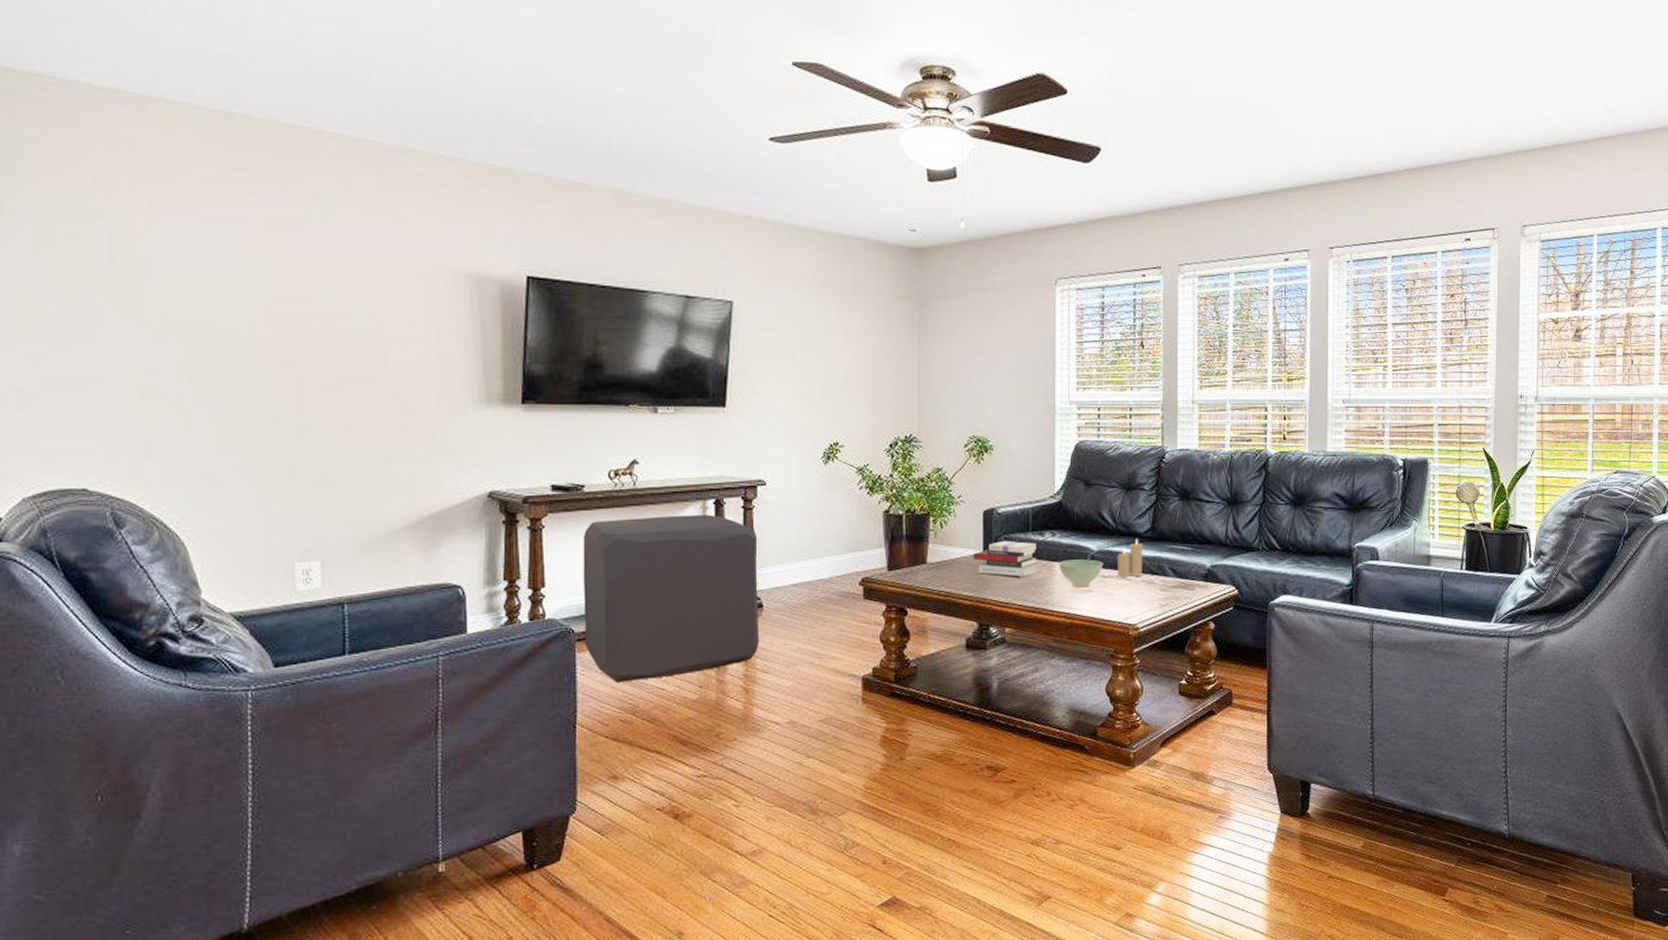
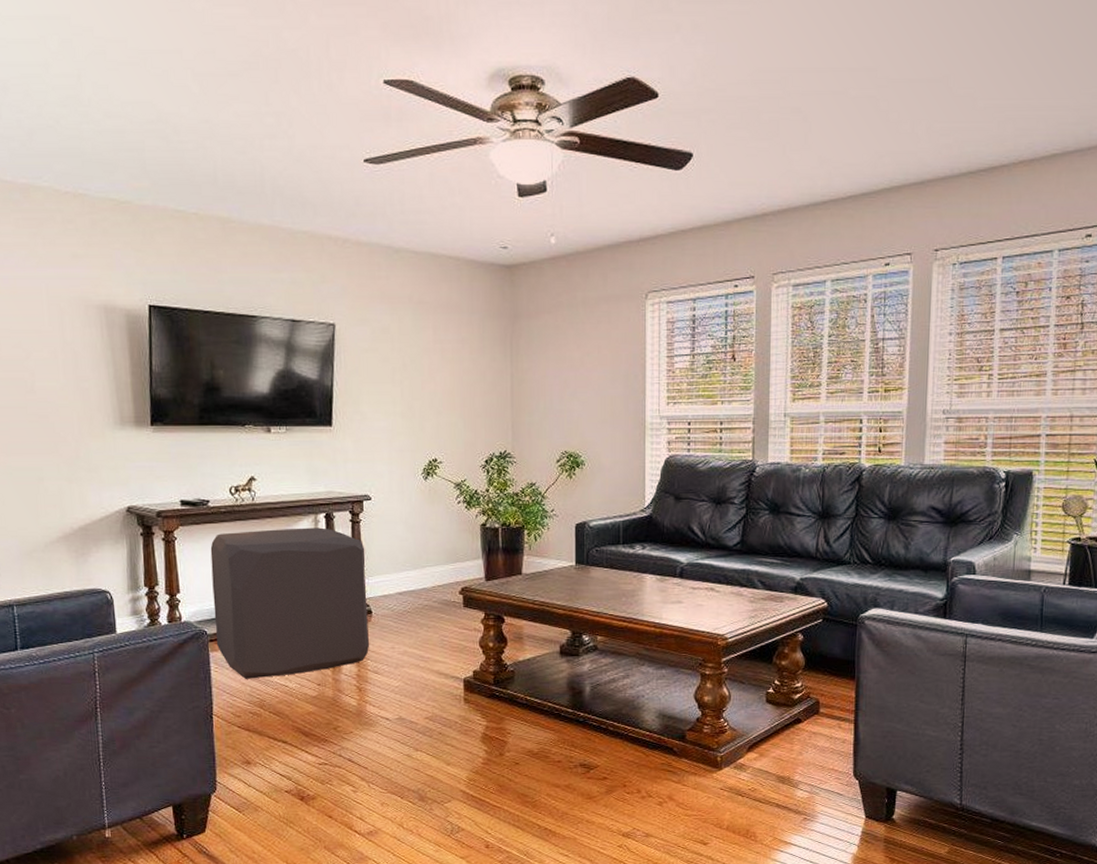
books: present [973,540,1038,579] -> none [565,552,629,590]
bowl: present [1059,559,1103,588] -> none [649,571,693,599]
candle: present [1117,538,1143,578] -> none [706,551,732,590]

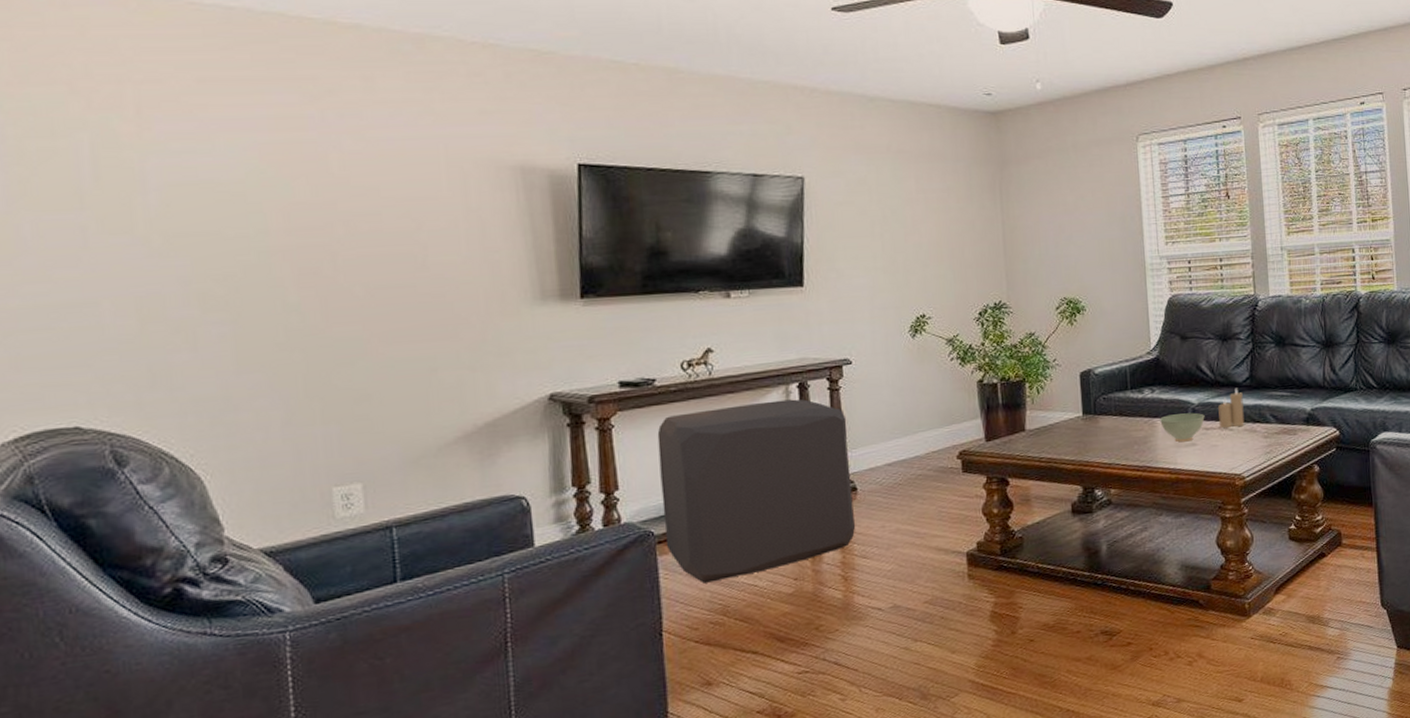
bowl: none [649,571,693,599] -> present [1160,412,1205,443]
candle: none [706,551,732,590] -> present [1218,388,1245,429]

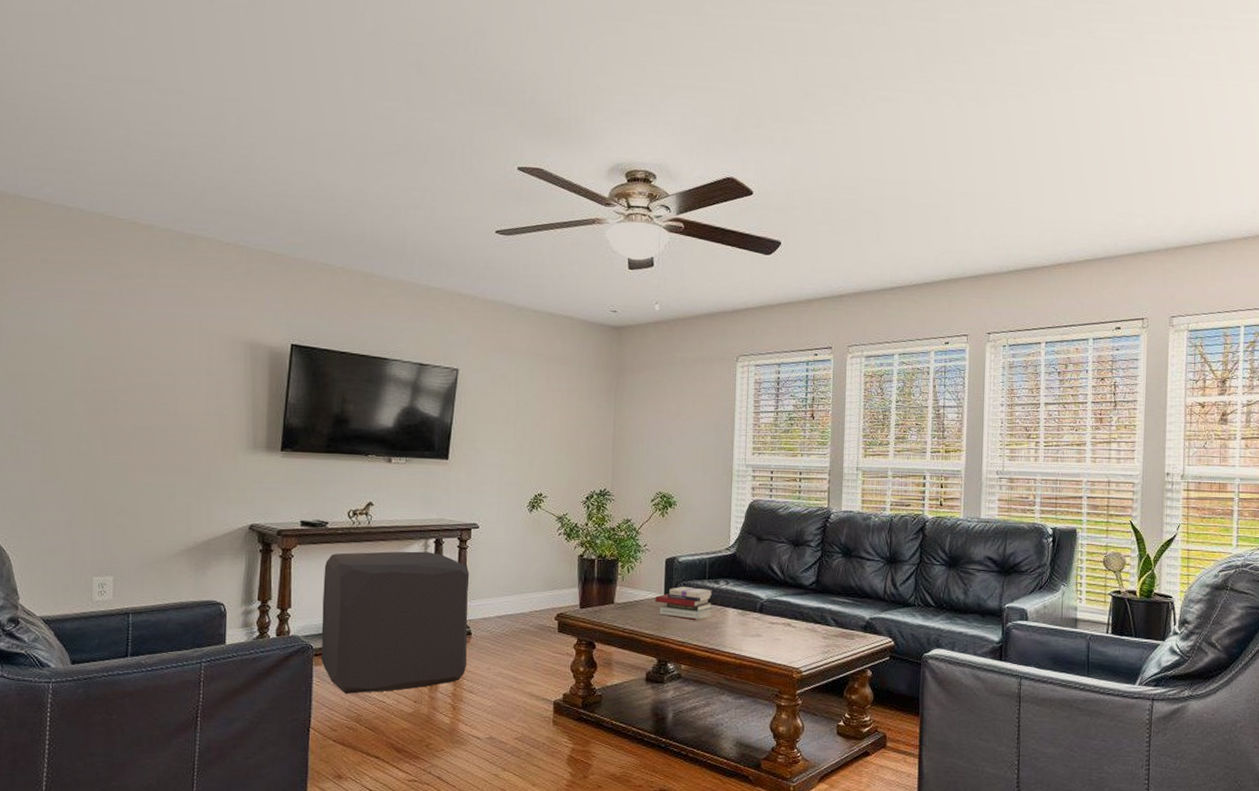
books: none [1072,400,1140,439] -> present [655,586,712,621]
bowl: present [1160,412,1205,443] -> none [731,606,772,632]
candle: present [1218,388,1245,429] -> none [784,590,808,626]

